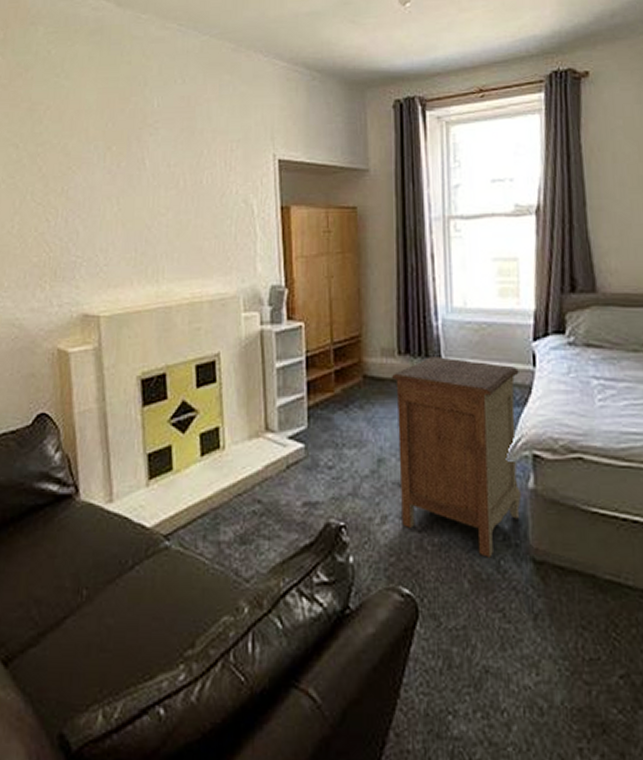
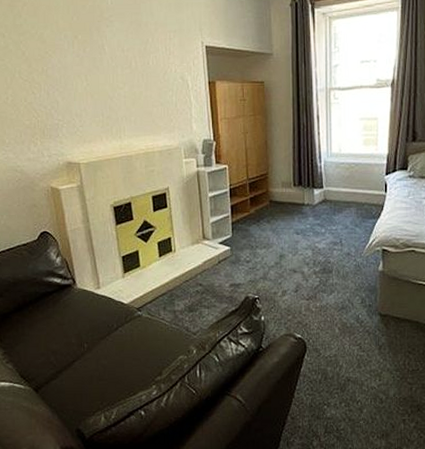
nightstand: present [391,357,521,558] -> none [289,187,375,314]

